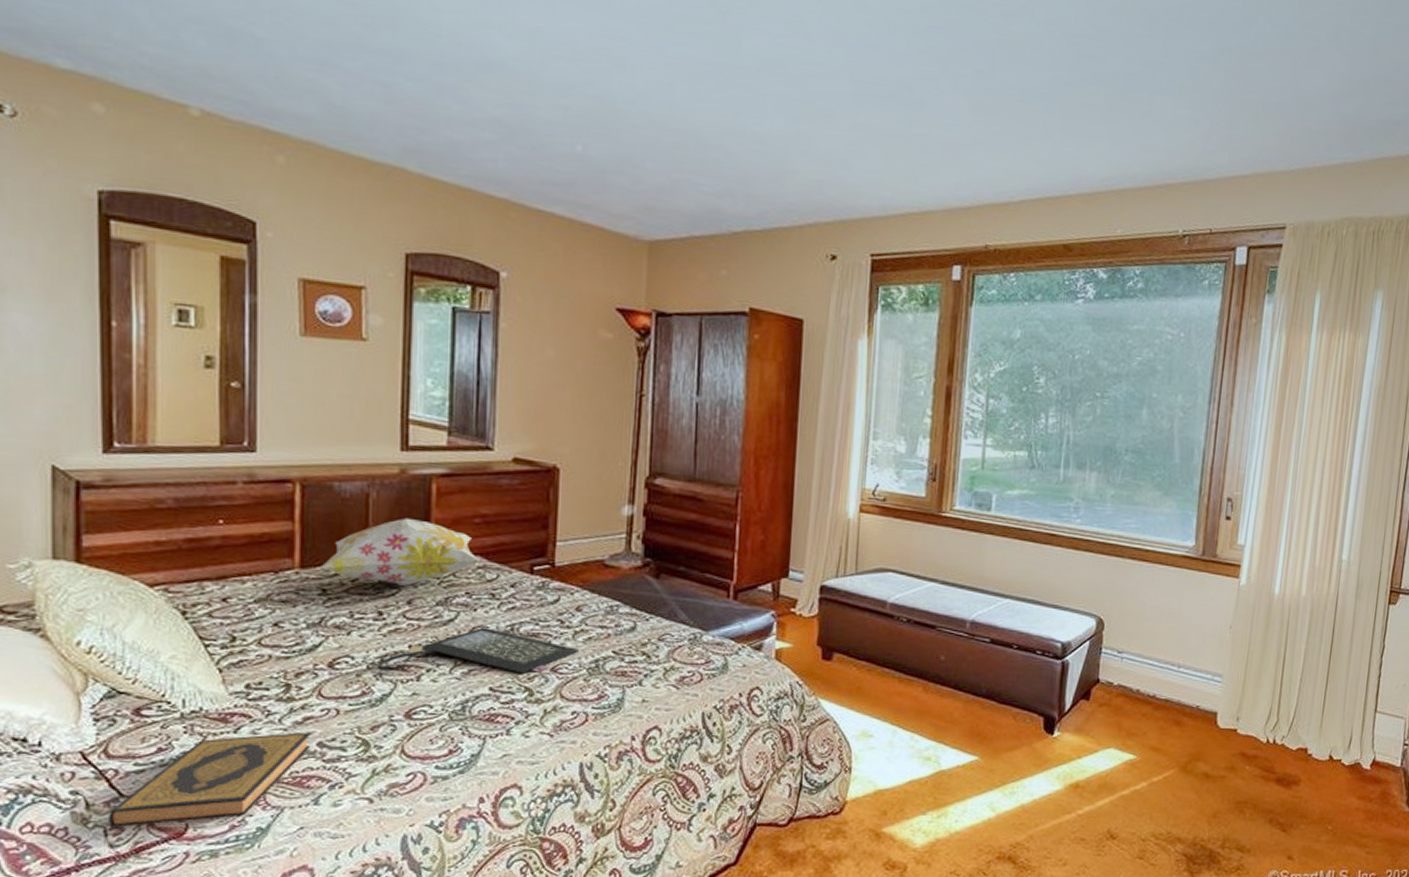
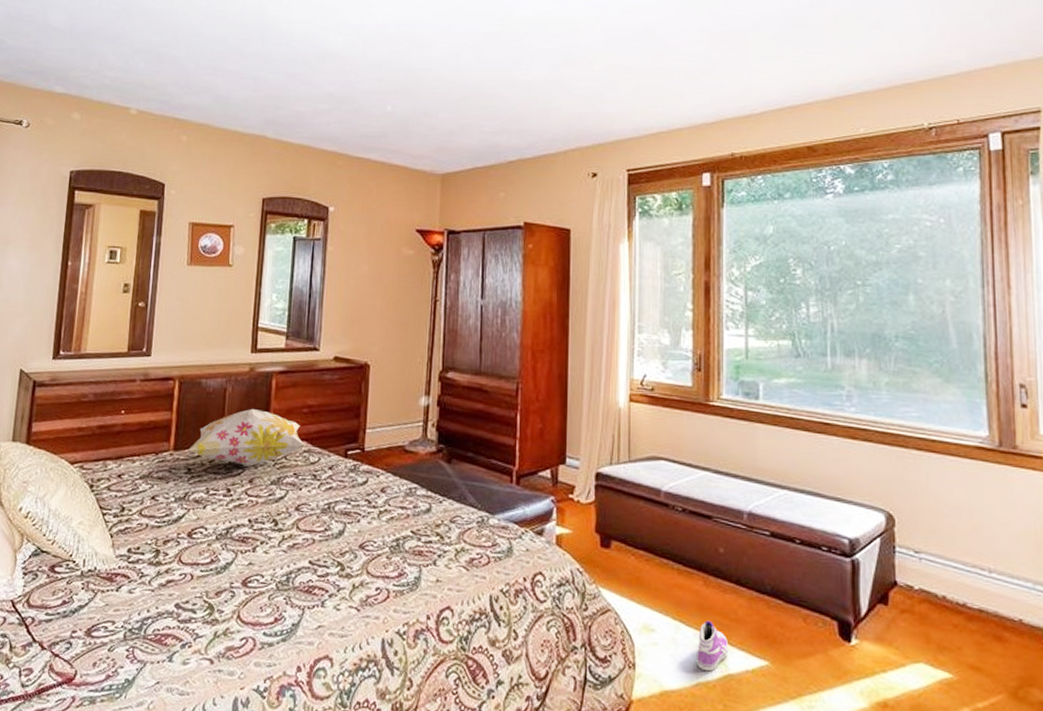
hardback book: present [109,732,312,827] -> none [23,593,172,669]
clutch bag: present [377,628,580,674] -> none [223,505,384,549]
sneaker: none [911,723,942,770] -> present [697,620,728,672]

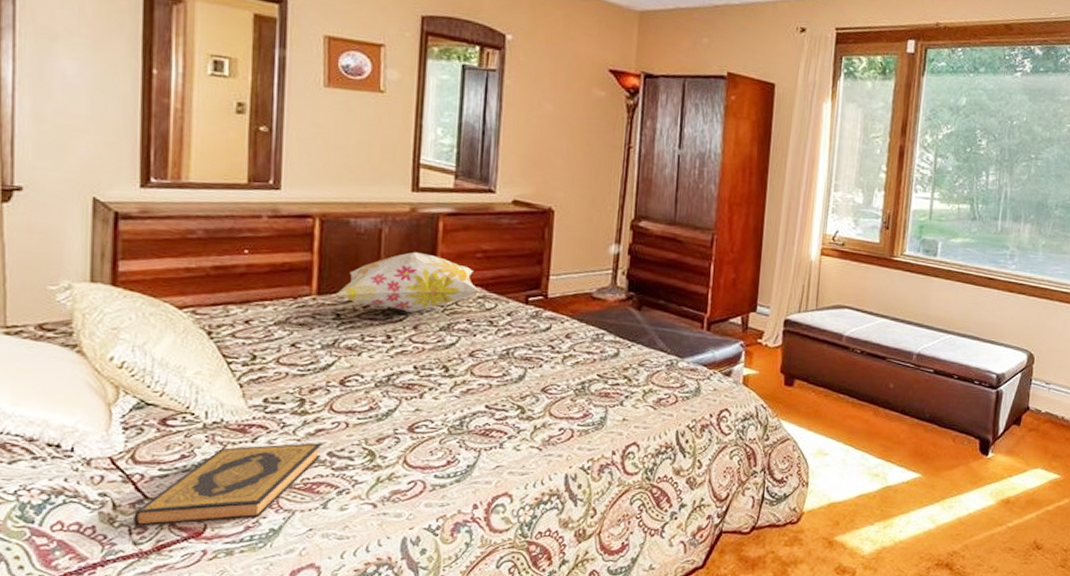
hardback book: none [23,593,172,669] -> present [134,443,323,526]
sneaker: present [697,620,728,672] -> none [861,444,889,485]

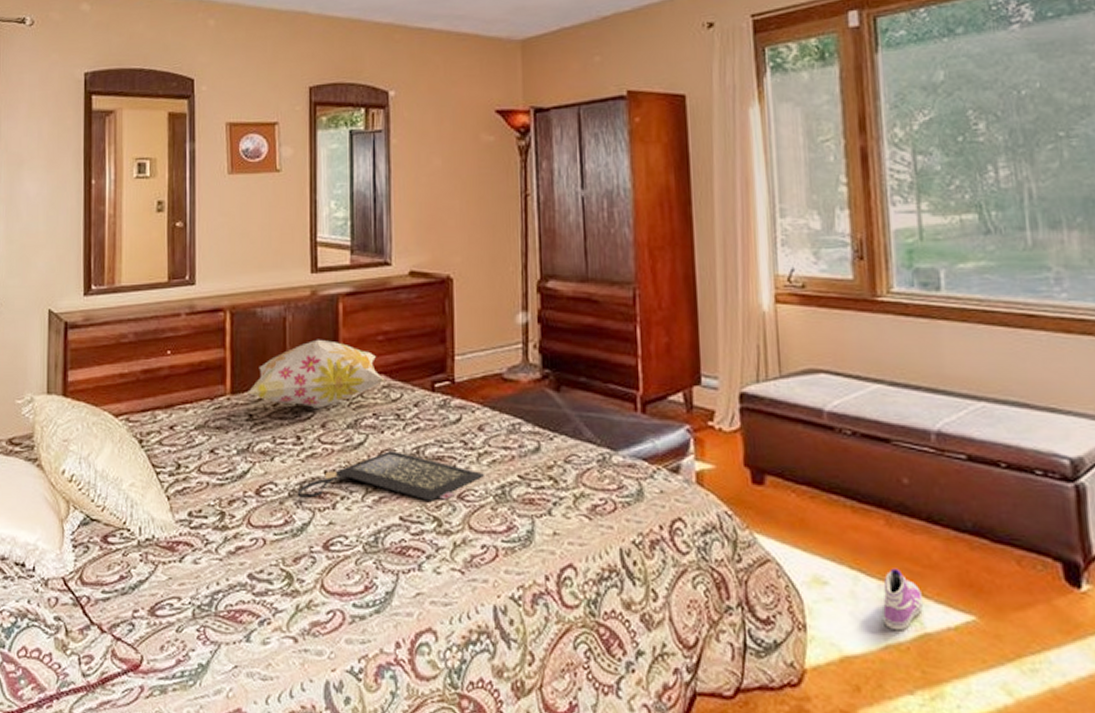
hardback book: present [134,443,323,526] -> none [82,563,243,656]
clutch bag: none [384,351,568,393] -> present [297,451,485,501]
sneaker: none [861,444,889,485] -> present [883,568,923,631]

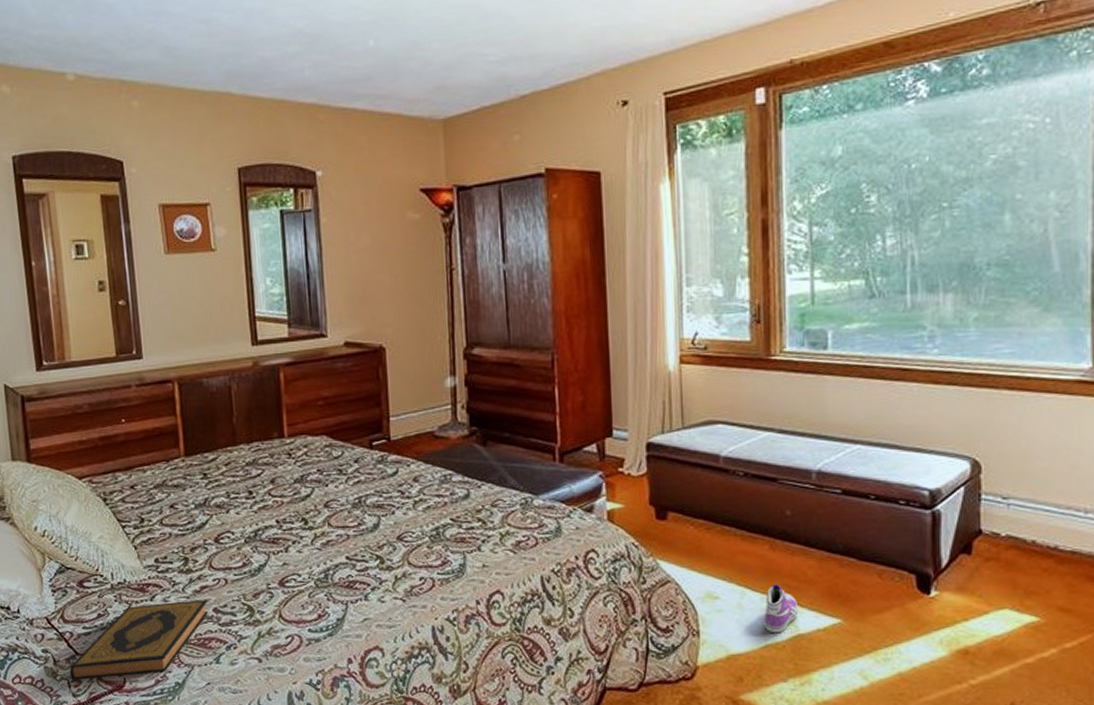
hardback book: none [82,563,243,656] -> present [70,600,209,680]
decorative pillow: present [246,339,385,408] -> none [199,405,327,467]
clutch bag: present [297,451,485,501] -> none [252,501,421,543]

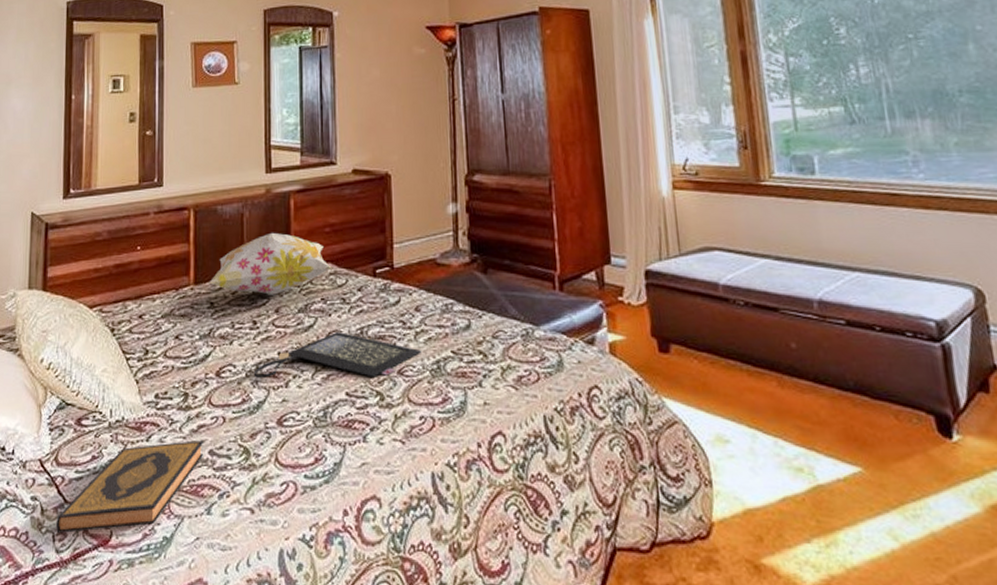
decorative pillow: none [199,405,327,467] -> present [208,232,332,295]
clutch bag: none [252,501,421,543] -> present [253,332,422,378]
sneaker: present [764,584,797,633] -> none [778,425,814,484]

